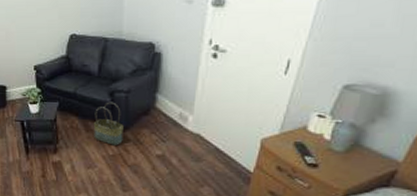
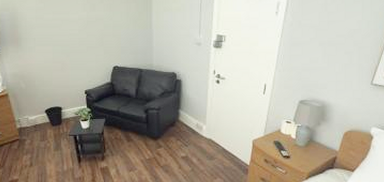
basket: present [93,101,124,146] -> none [133,117,156,151]

